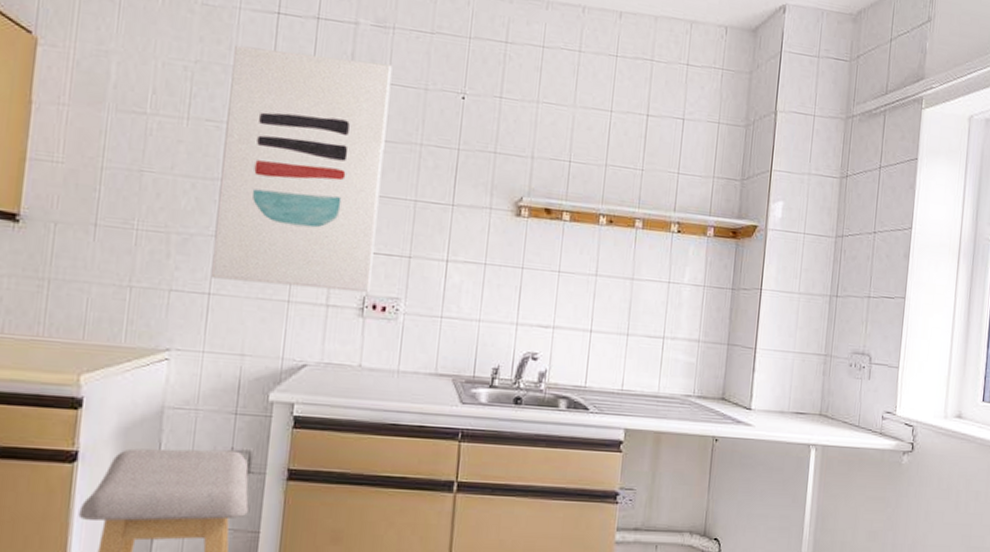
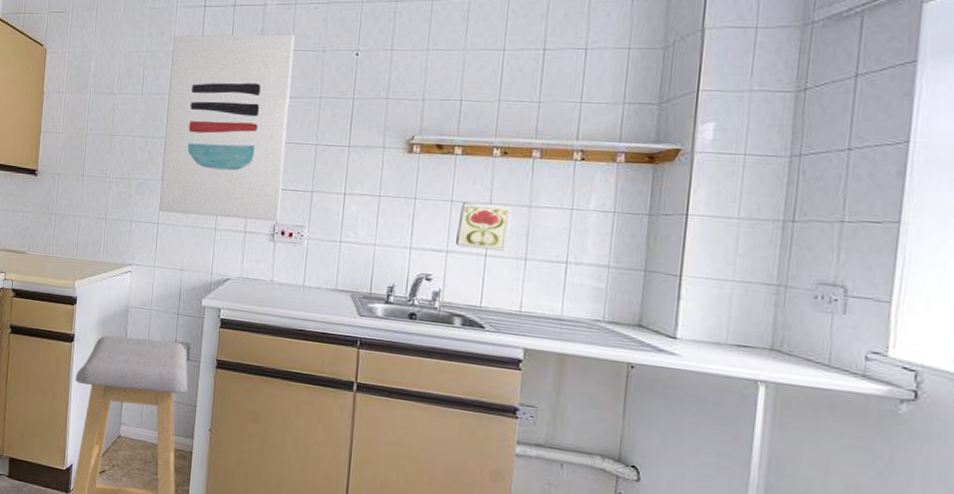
decorative tile: none [563,272,616,326] -> present [456,201,512,251]

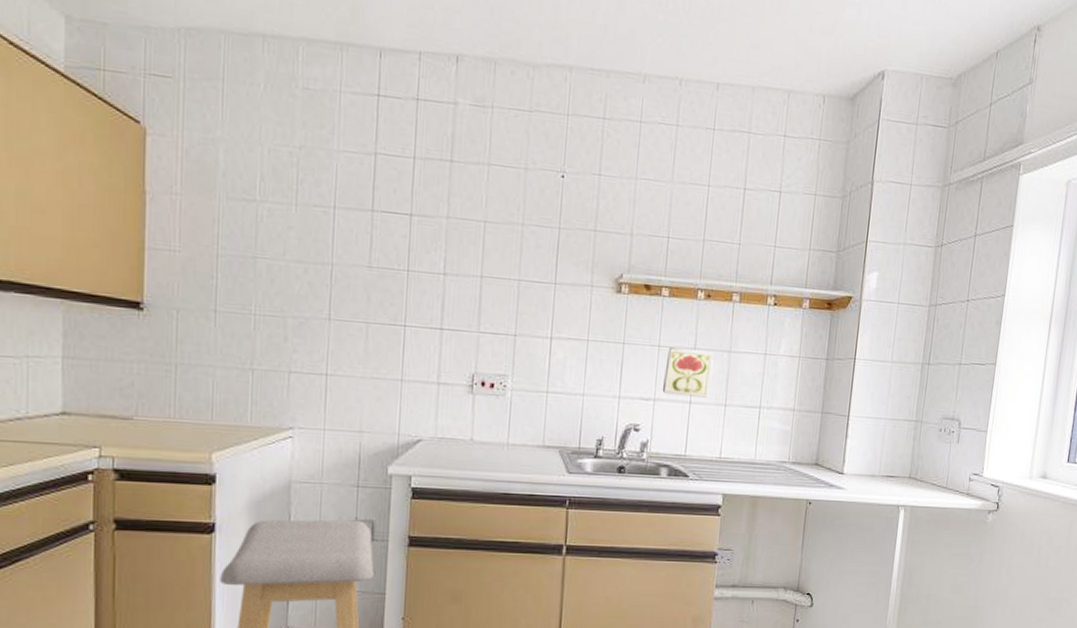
wall art: present [159,34,295,222] -> none [327,129,492,371]

